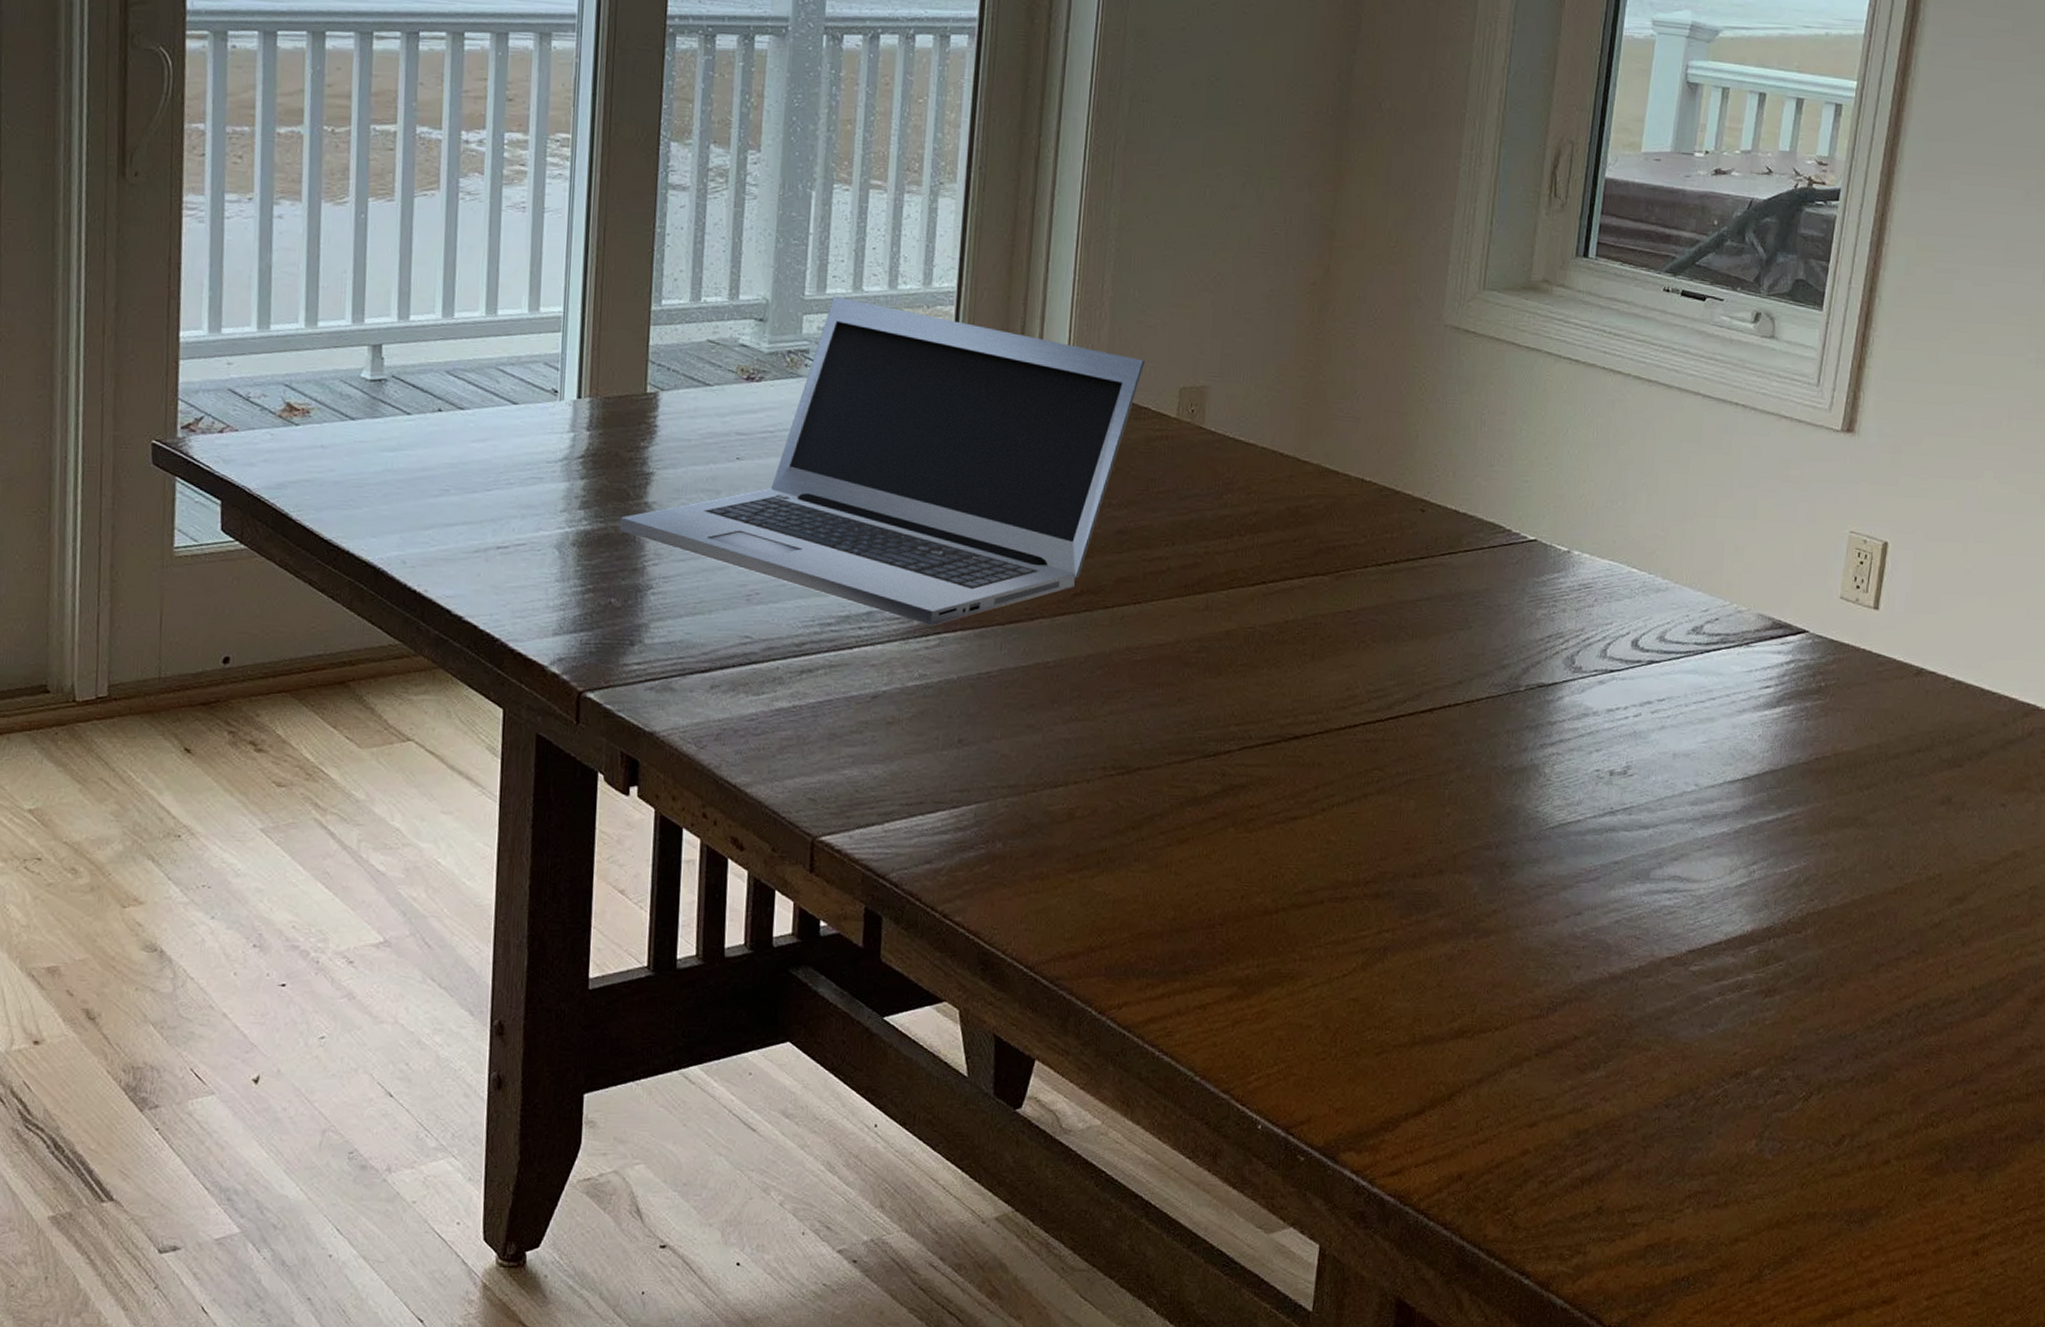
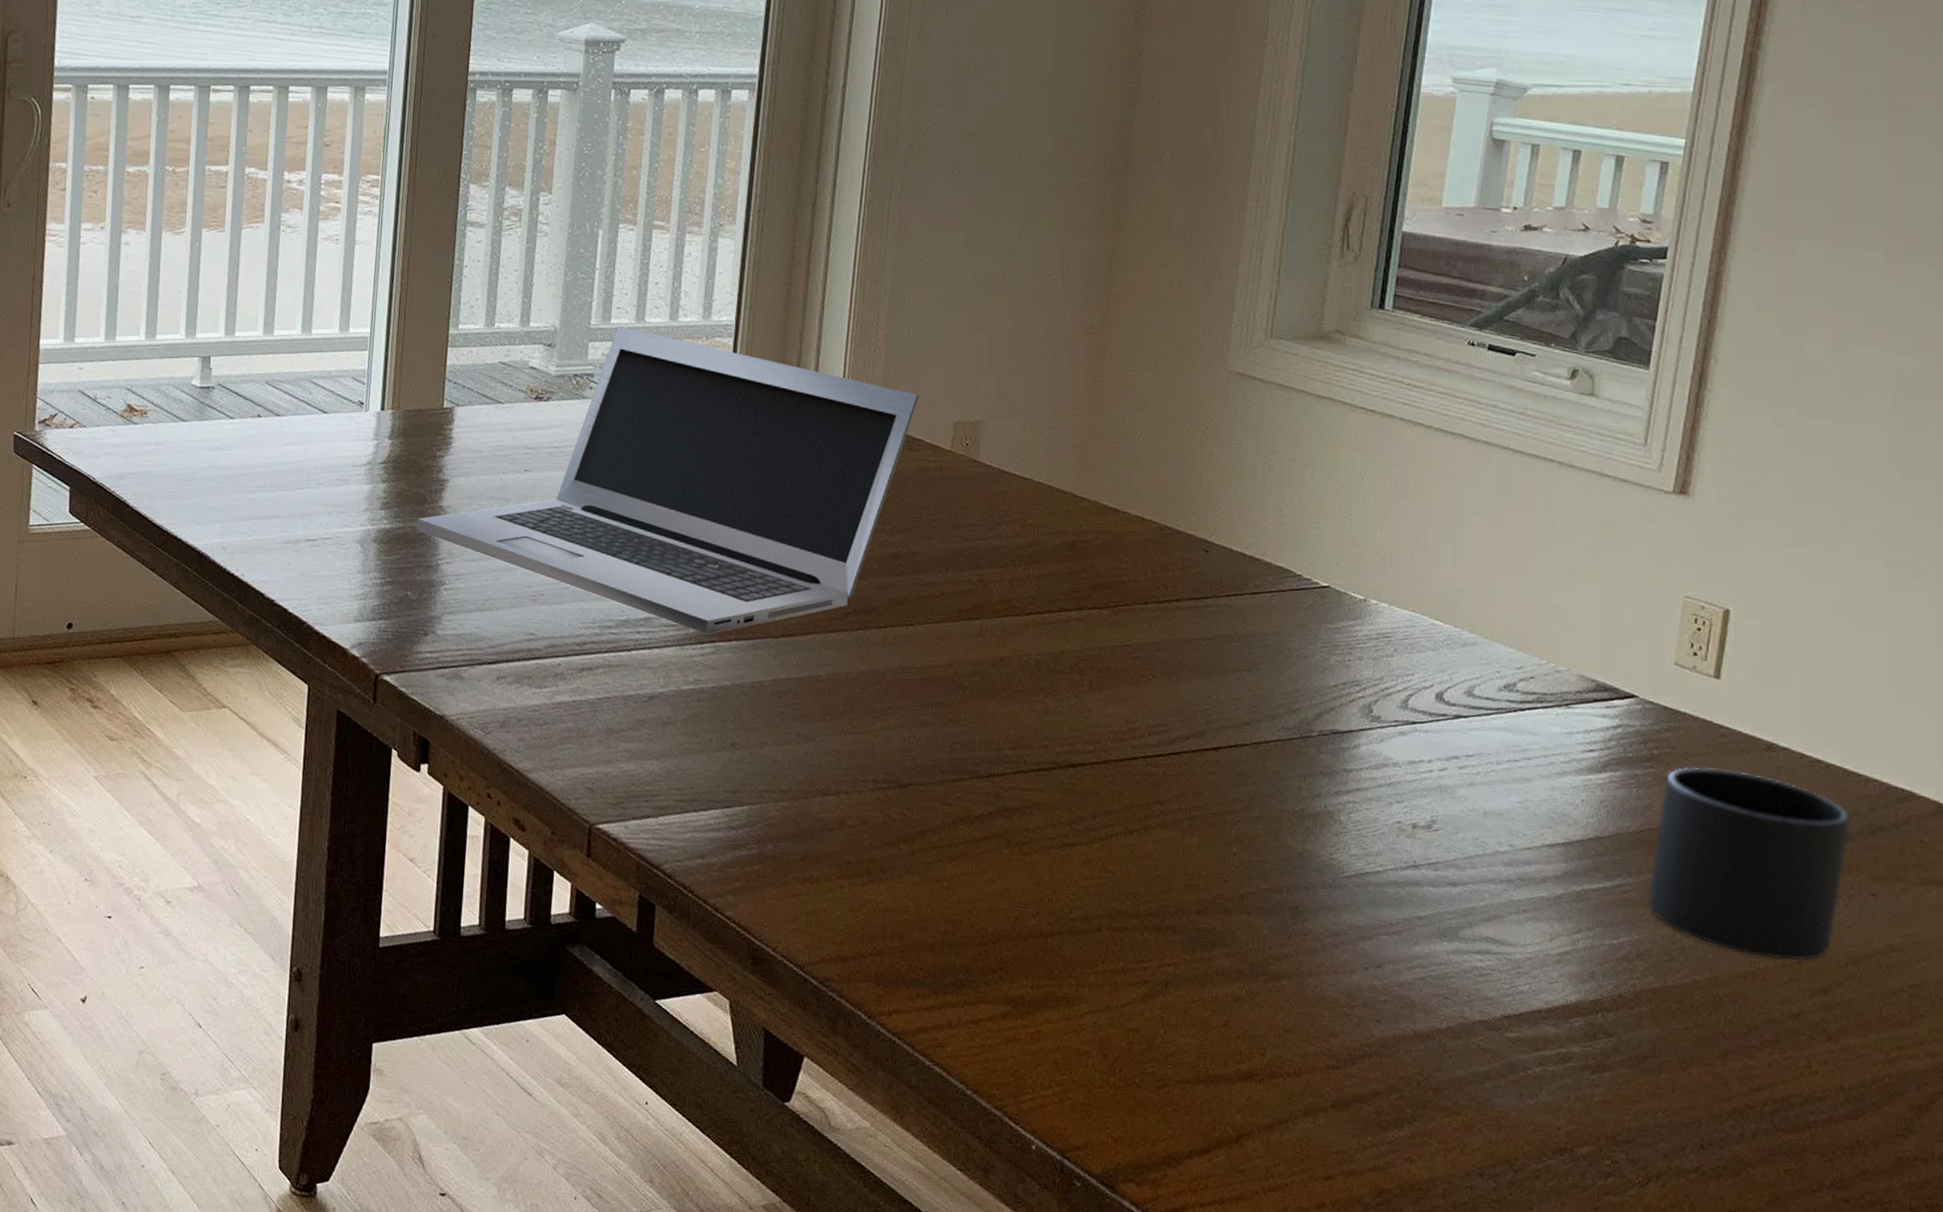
mug: none [1814,695,1986,873] -> present [1647,767,1852,961]

